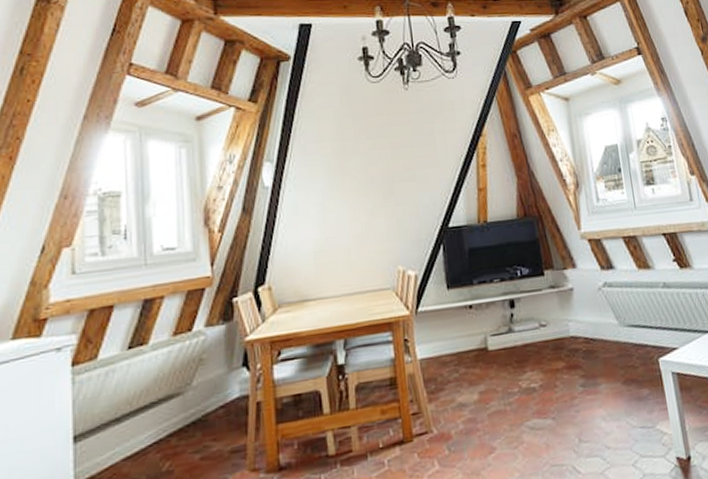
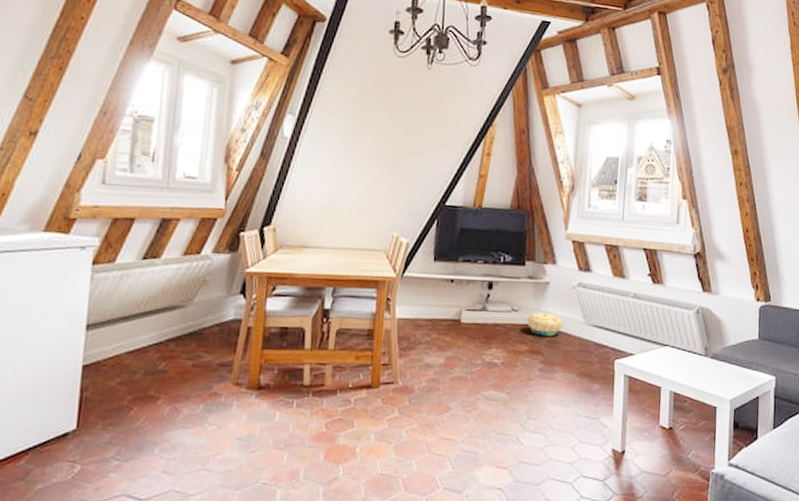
basket: none [557,321,597,348] -> present [526,312,564,337]

